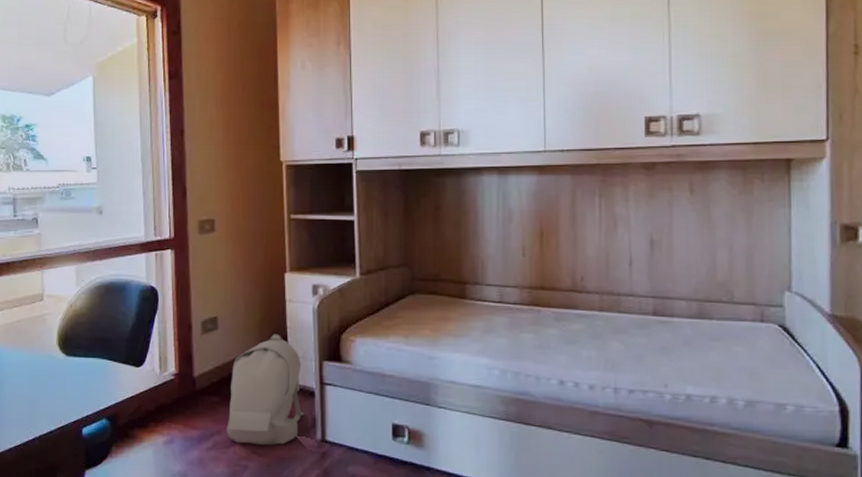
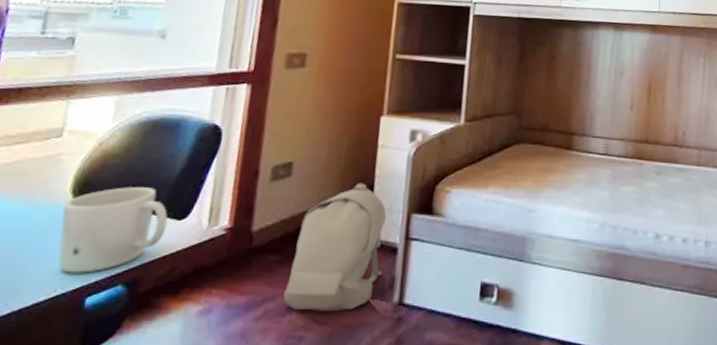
mug: none [54,340,130,409] -> present [58,187,168,273]

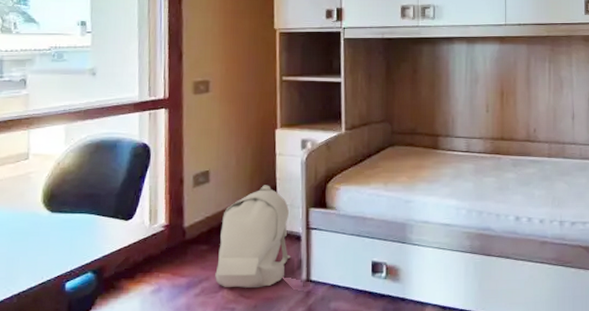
mug: present [58,187,168,273] -> none [38,196,118,265]

